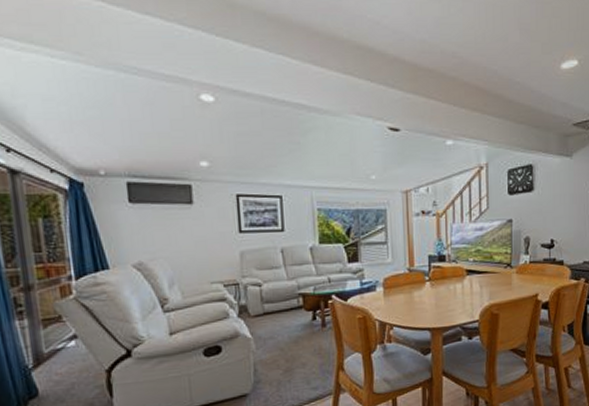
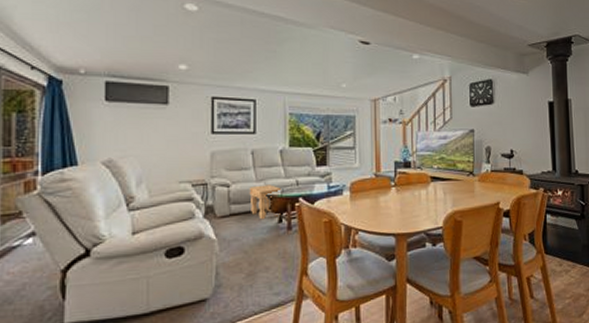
side table: none [281,282,314,318] -> present [249,184,282,220]

